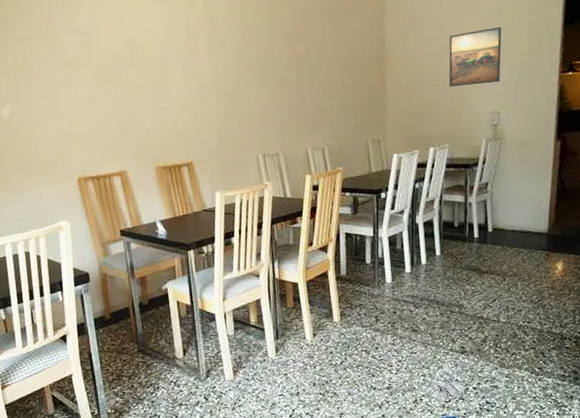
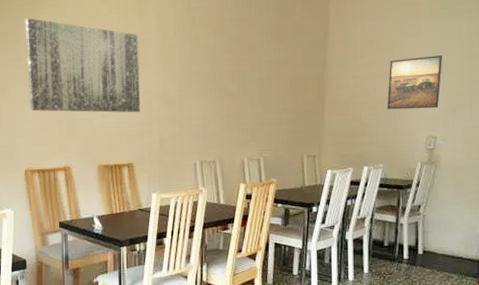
wall art: none [60,12,195,114] -> present [25,18,140,113]

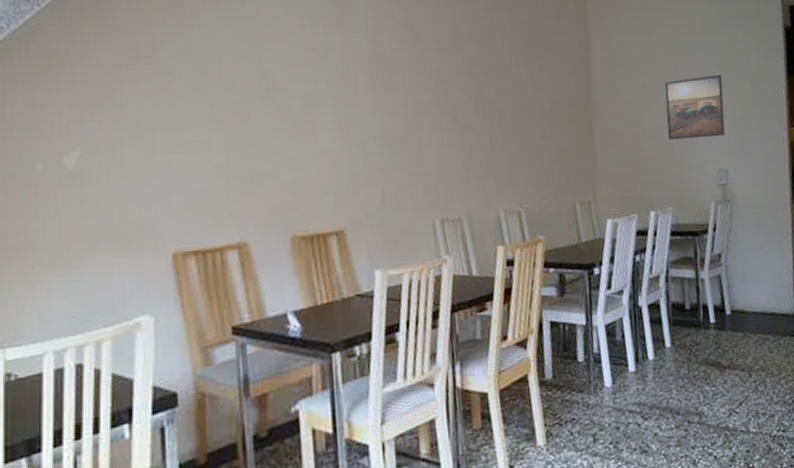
wall art: present [25,18,140,113] -> none [169,34,351,166]

